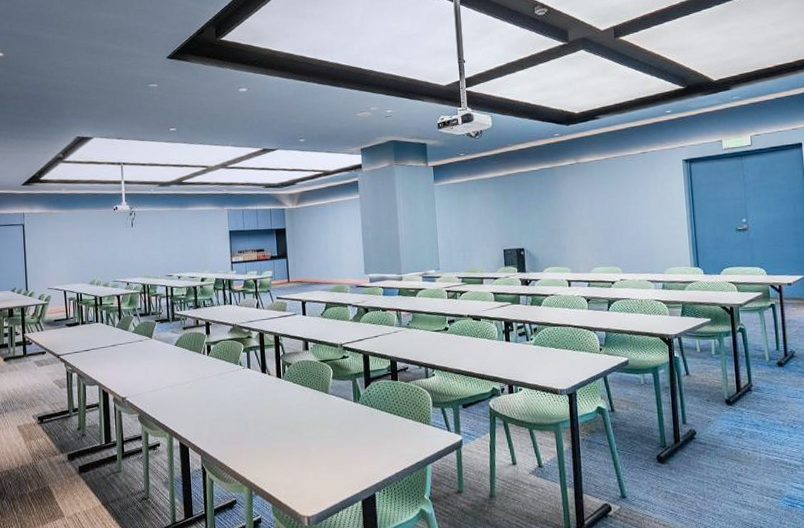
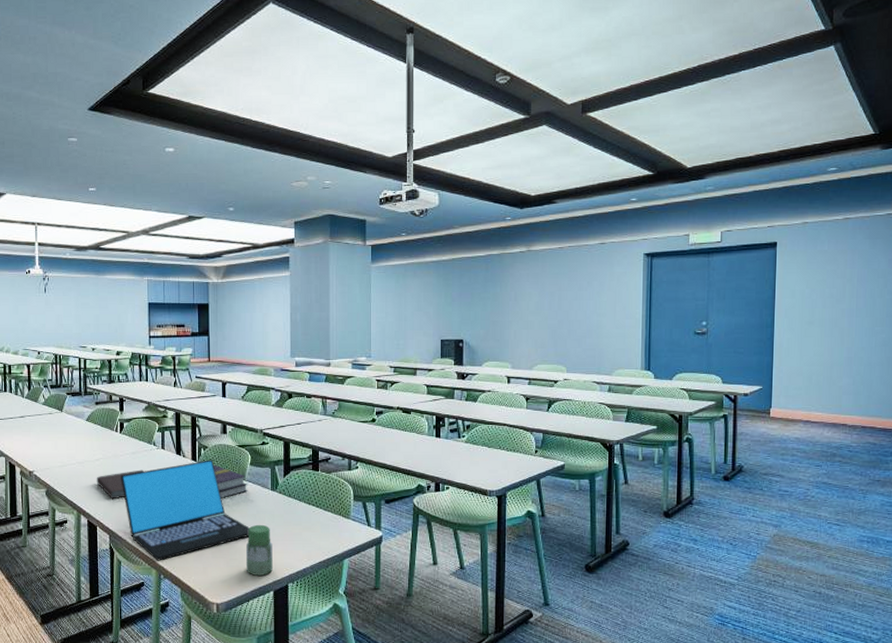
notebook: none [186,389,232,420] -> present [96,469,144,500]
laptop: none [209,376,336,478] -> present [120,460,250,561]
book: none [297,381,332,412] -> present [213,465,248,498]
jar: none [333,435,360,487] -> present [246,524,273,576]

